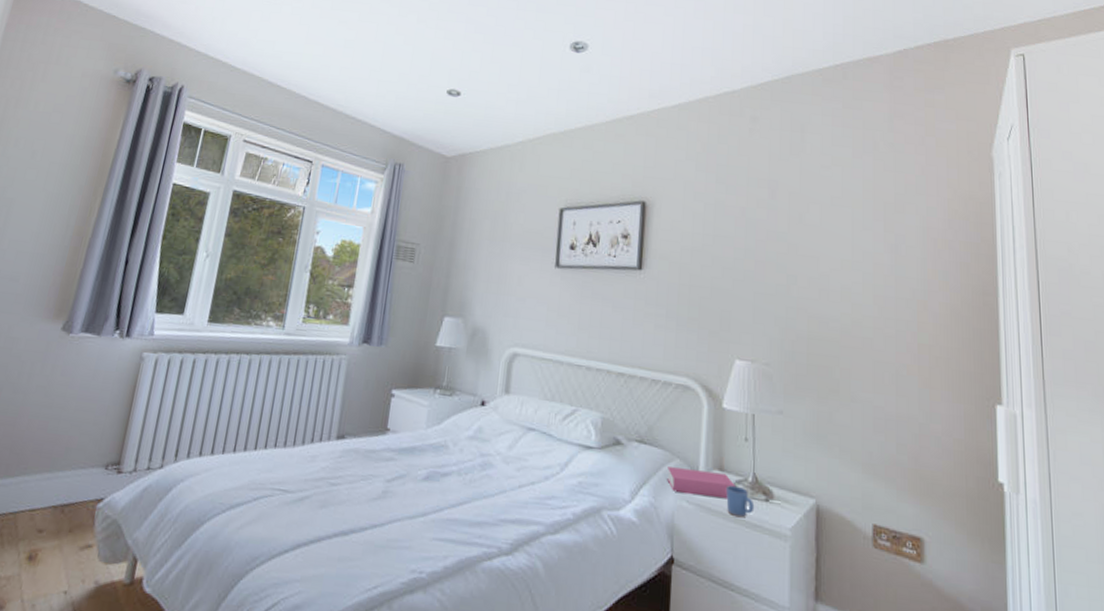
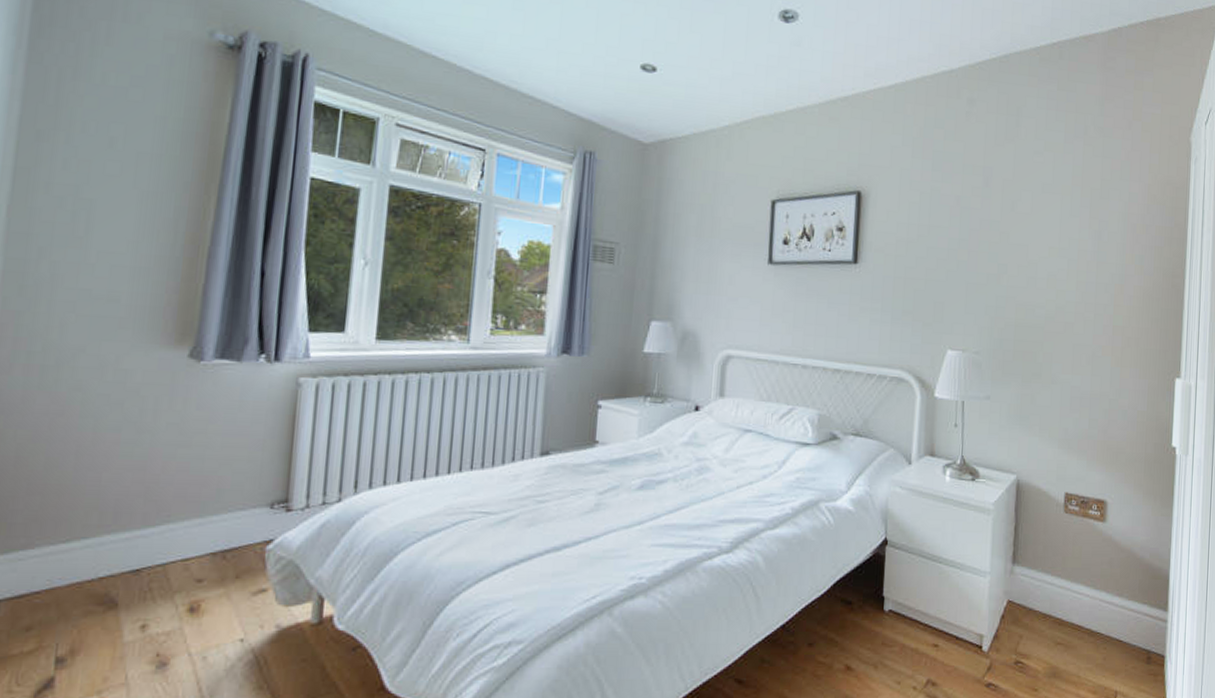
book: present [667,467,735,499] -> none [881,456,945,482]
mug: present [726,485,755,518] -> none [936,468,962,498]

